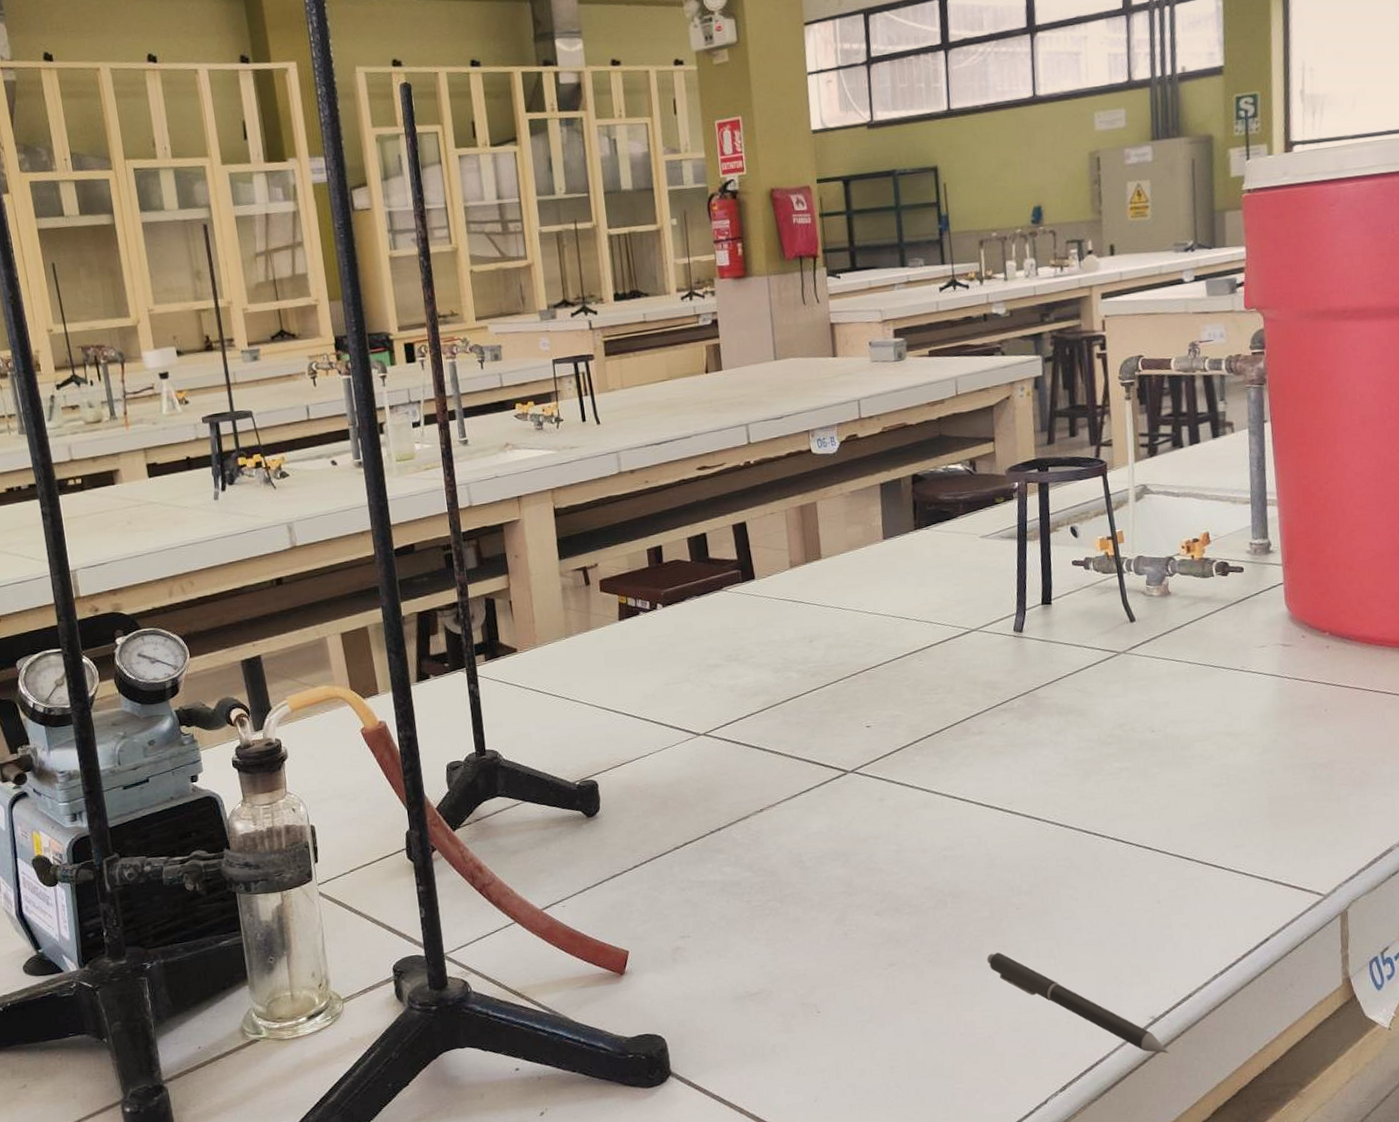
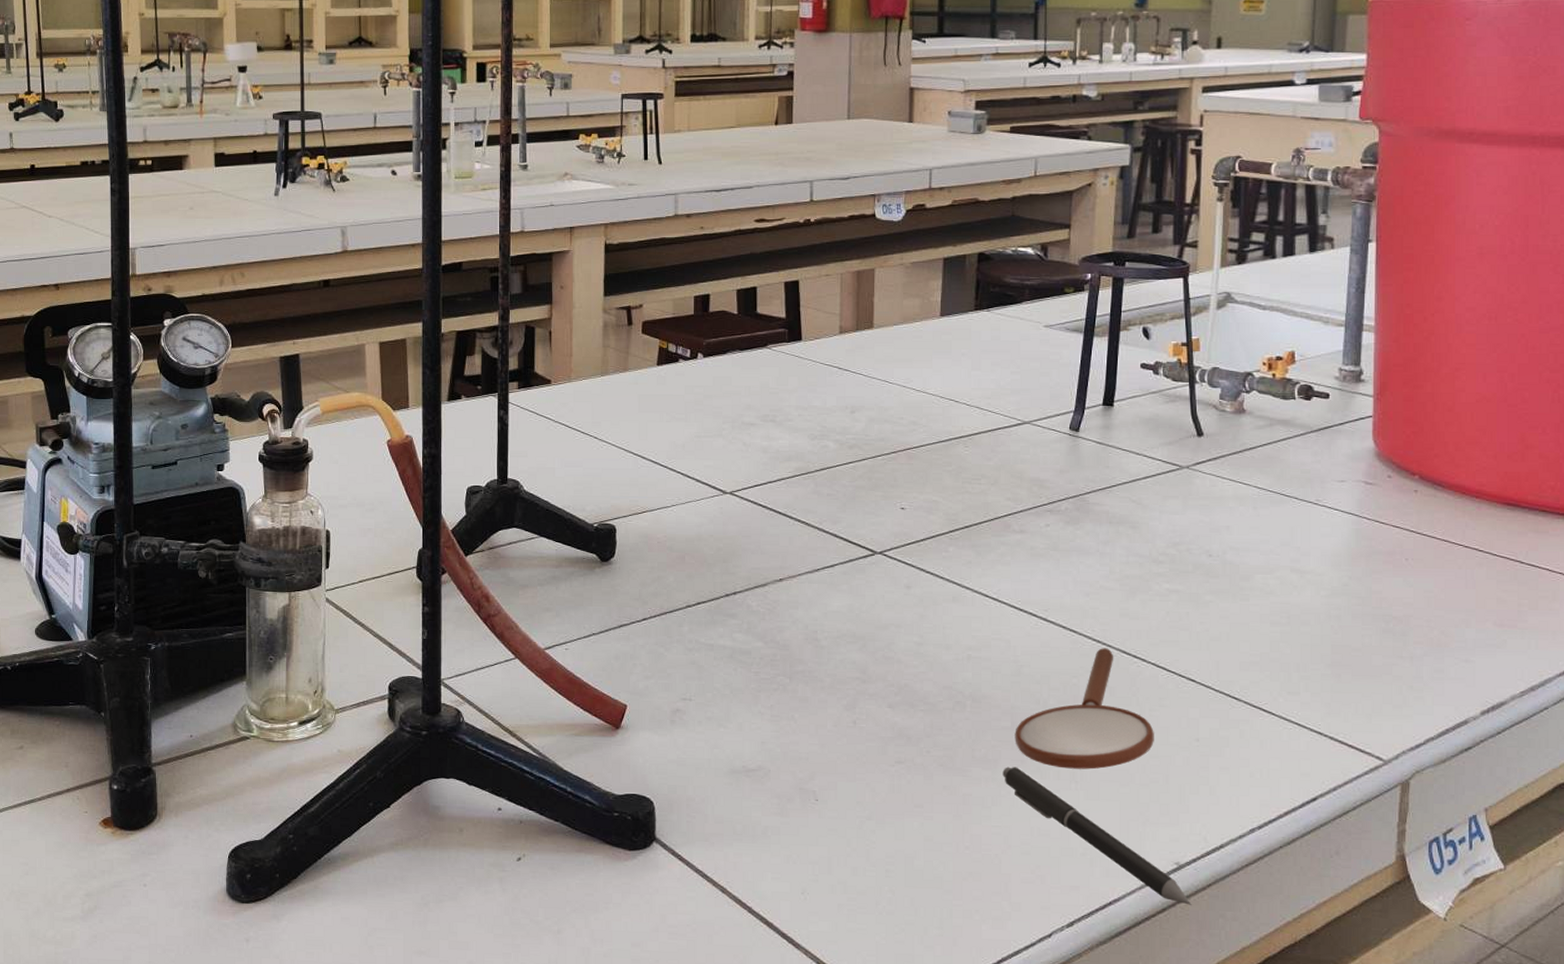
magnifying glass: none [994,830,1121,947] -> present [1015,648,1154,770]

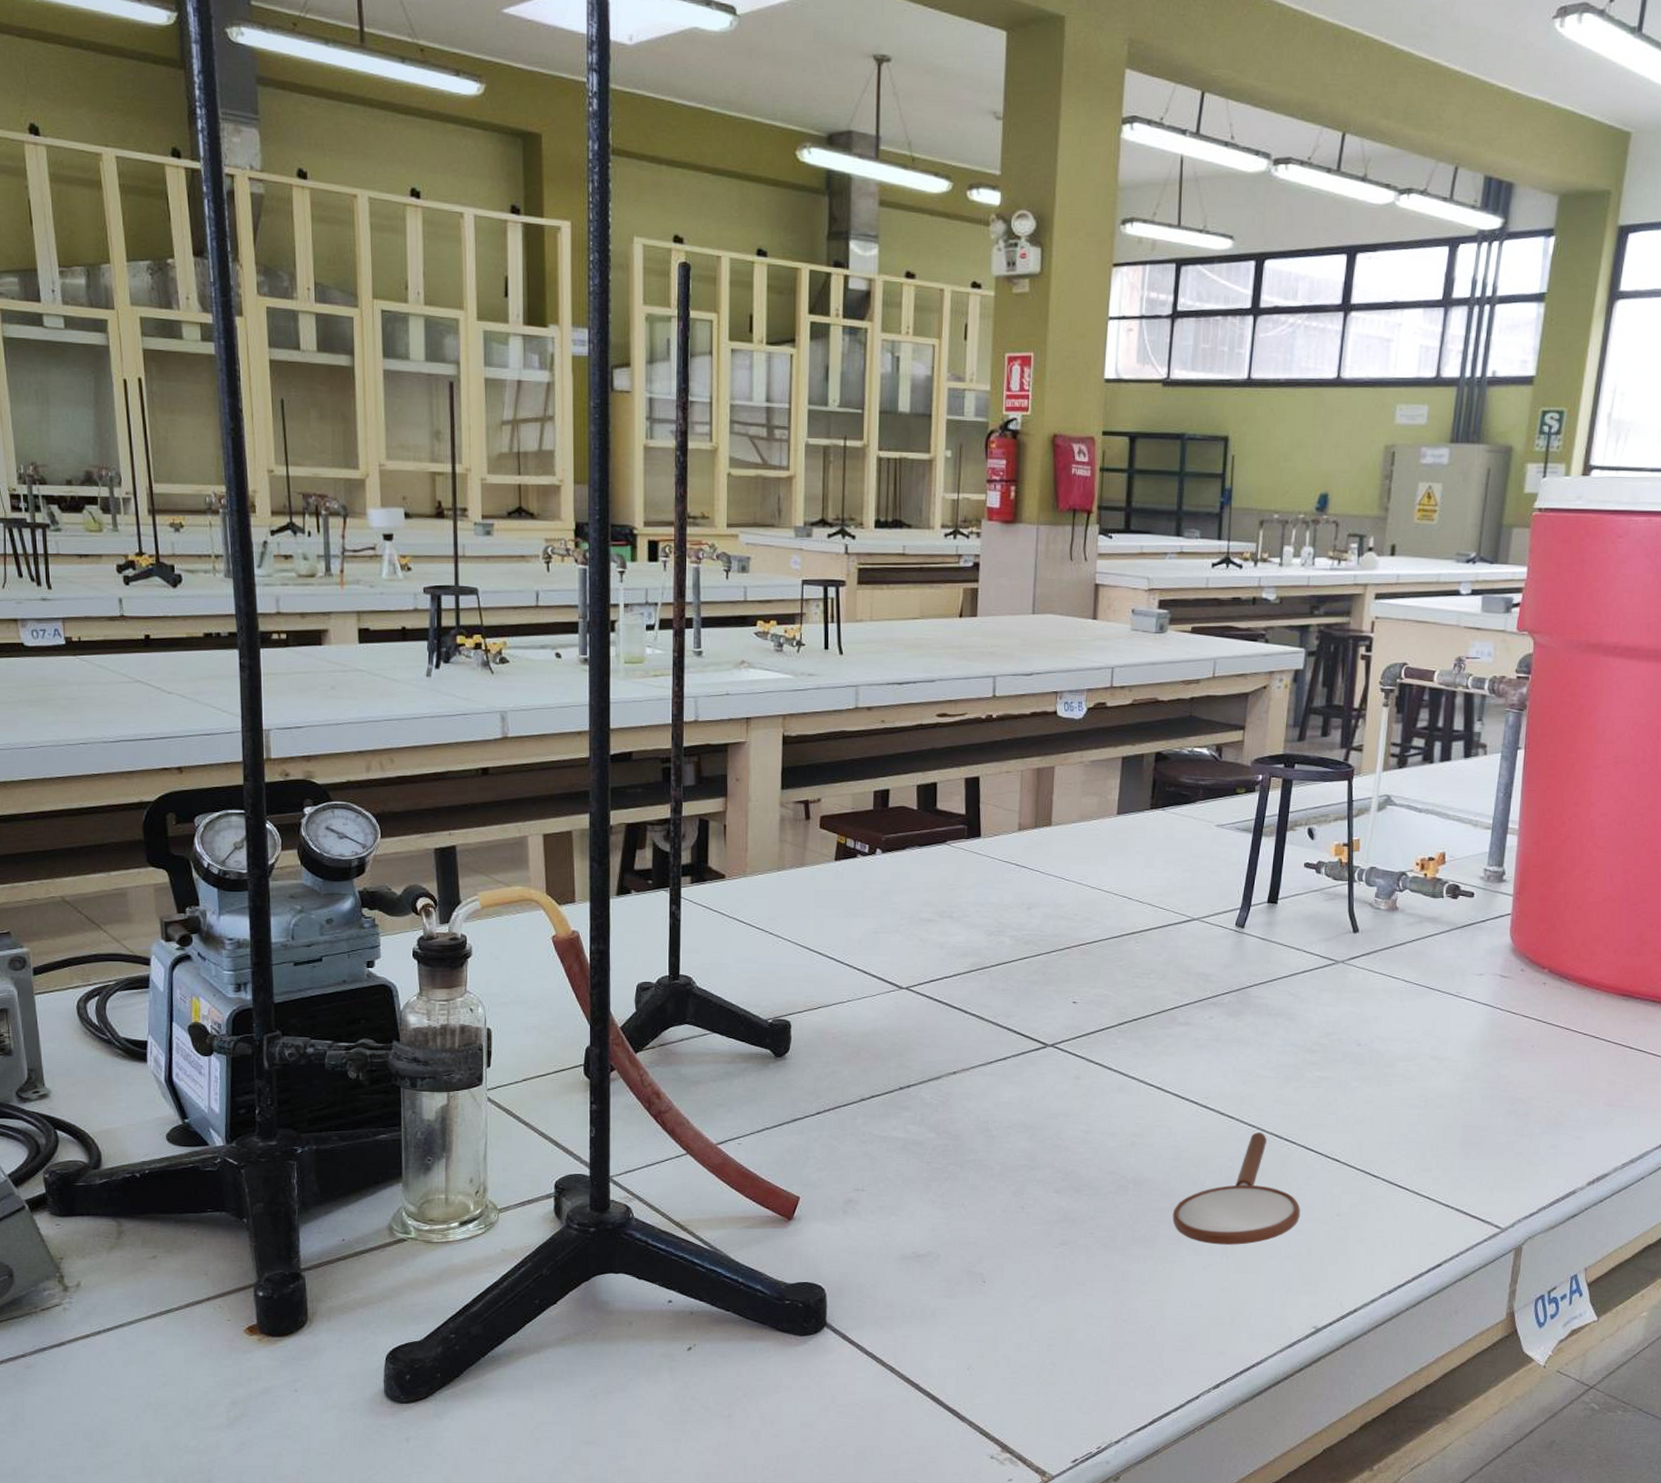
pen: present [1002,767,1192,905] -> none [1160,1245,1326,1364]

